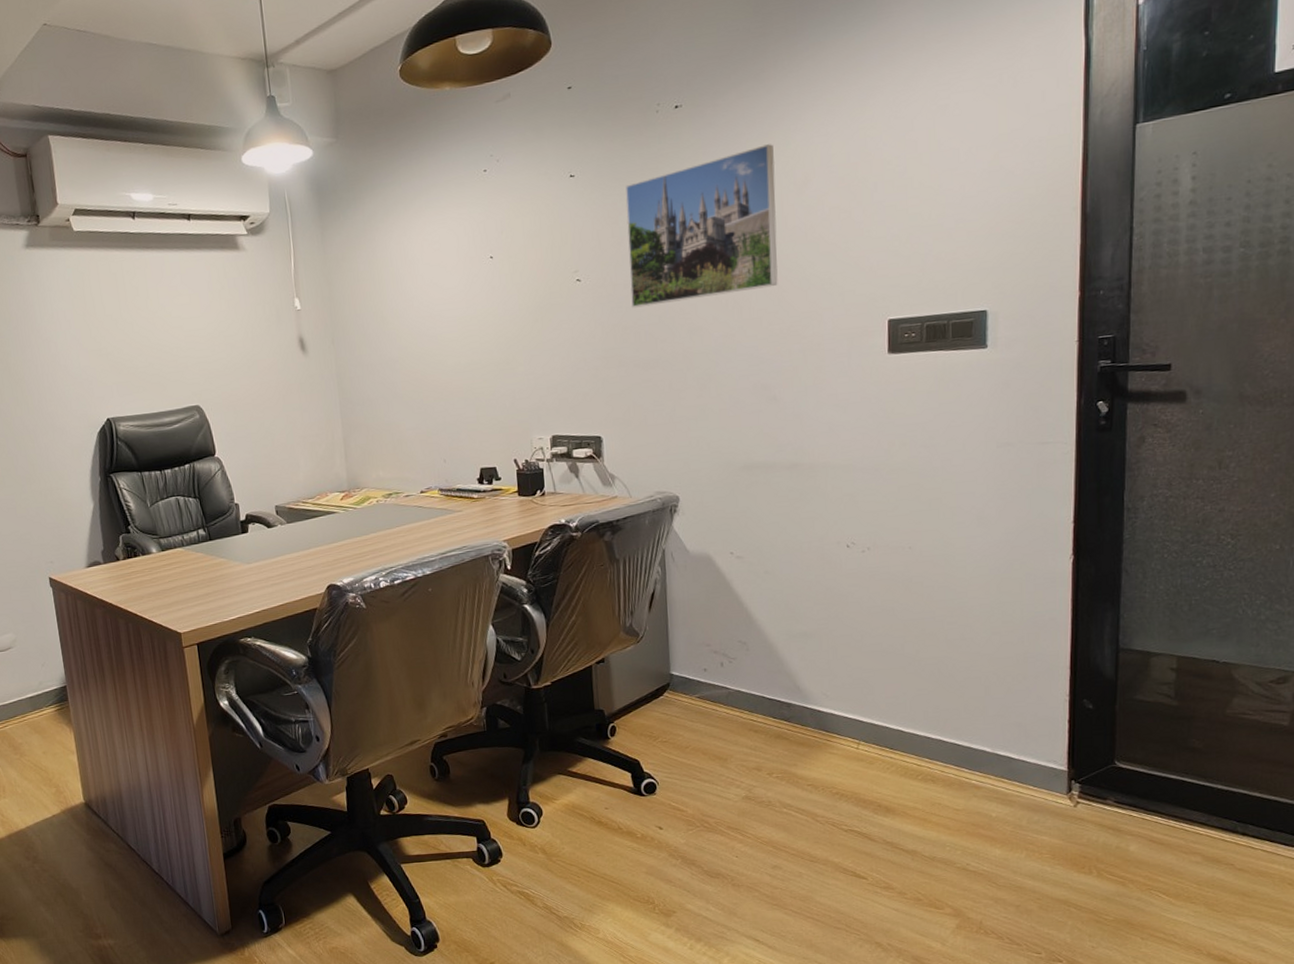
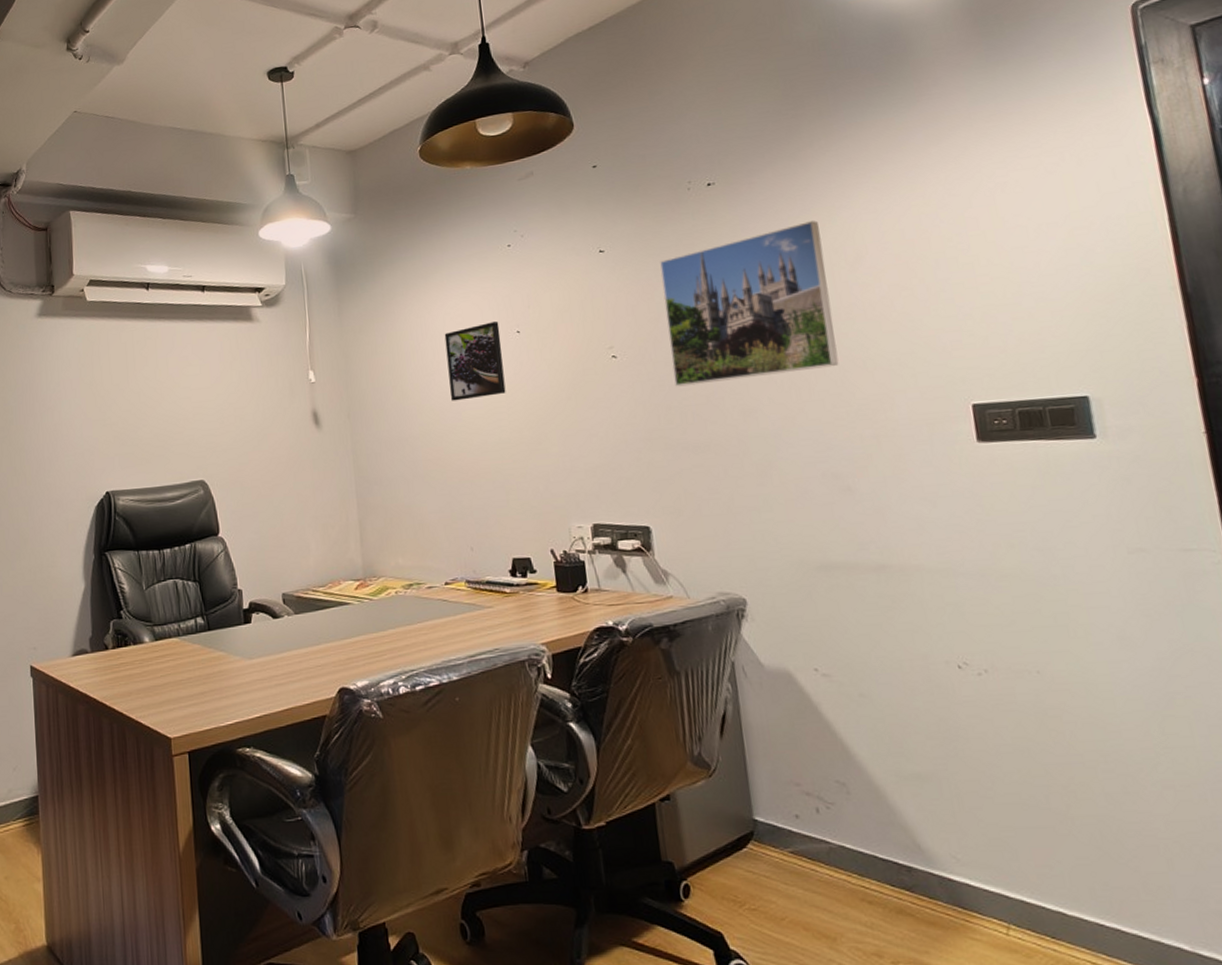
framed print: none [422,247,479,326] -> present [444,321,506,401]

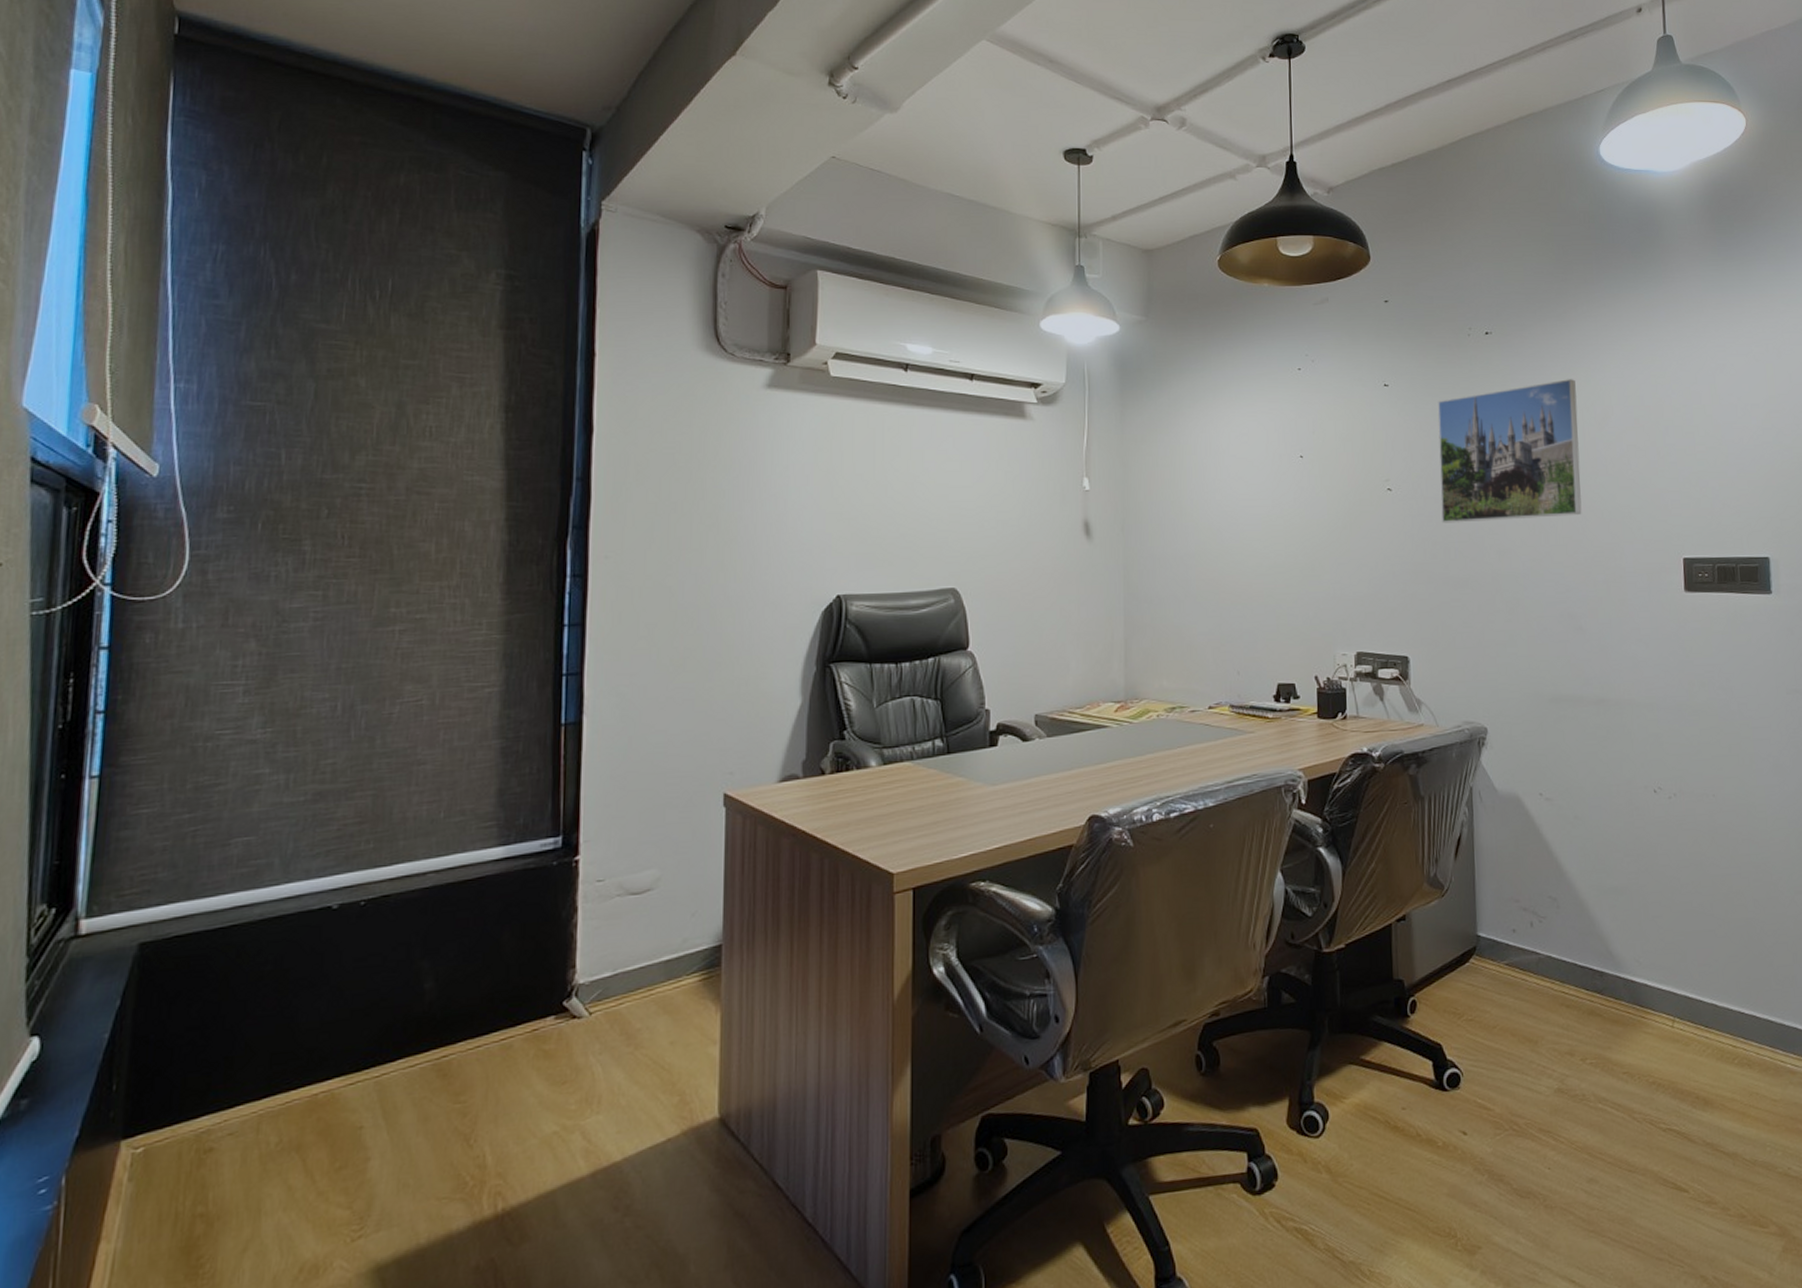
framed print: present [444,321,506,401] -> none [1228,444,1285,521]

